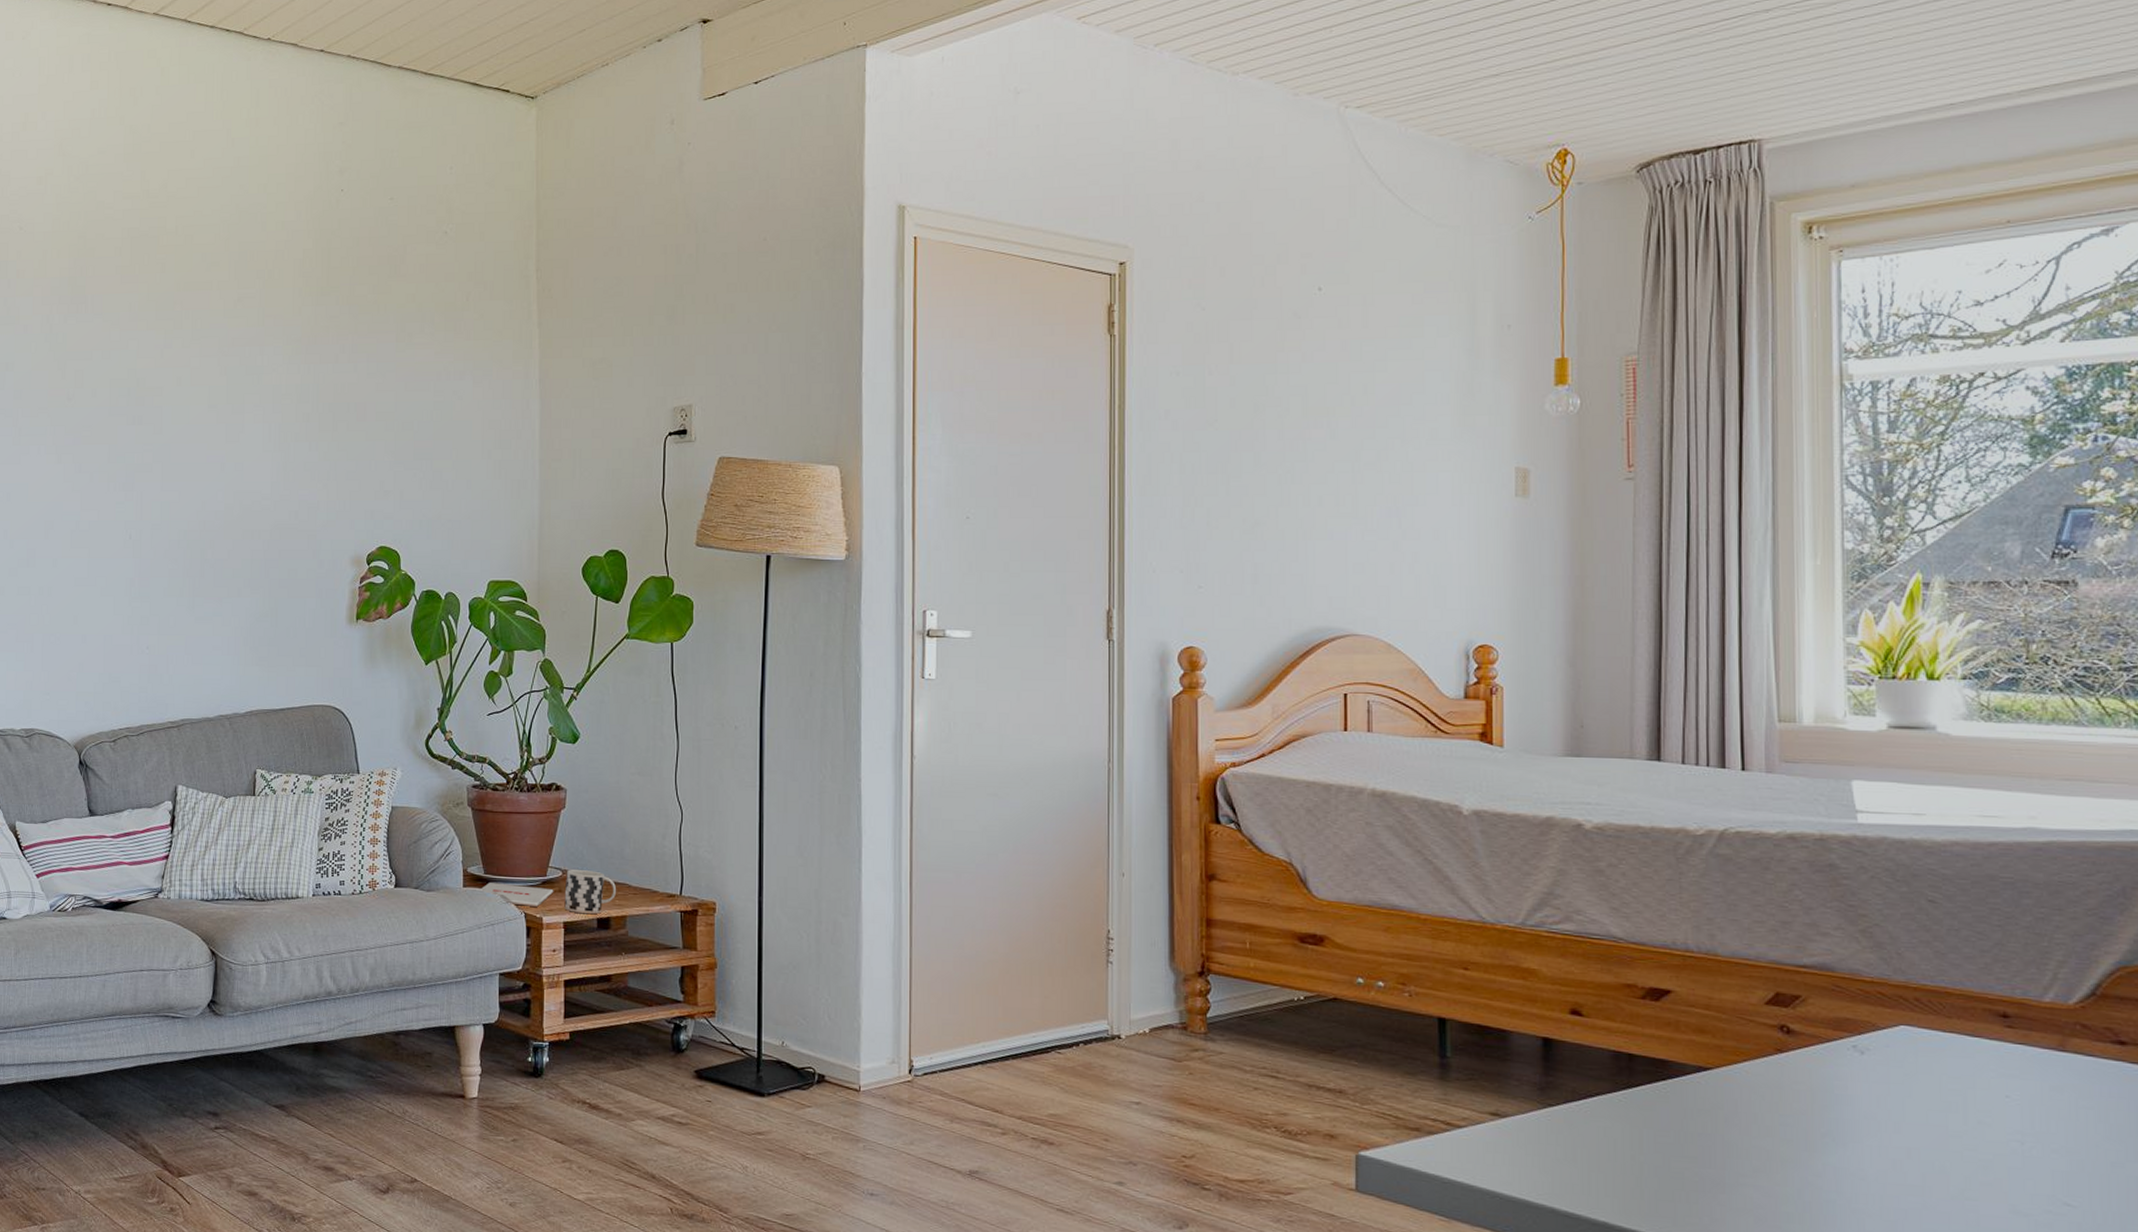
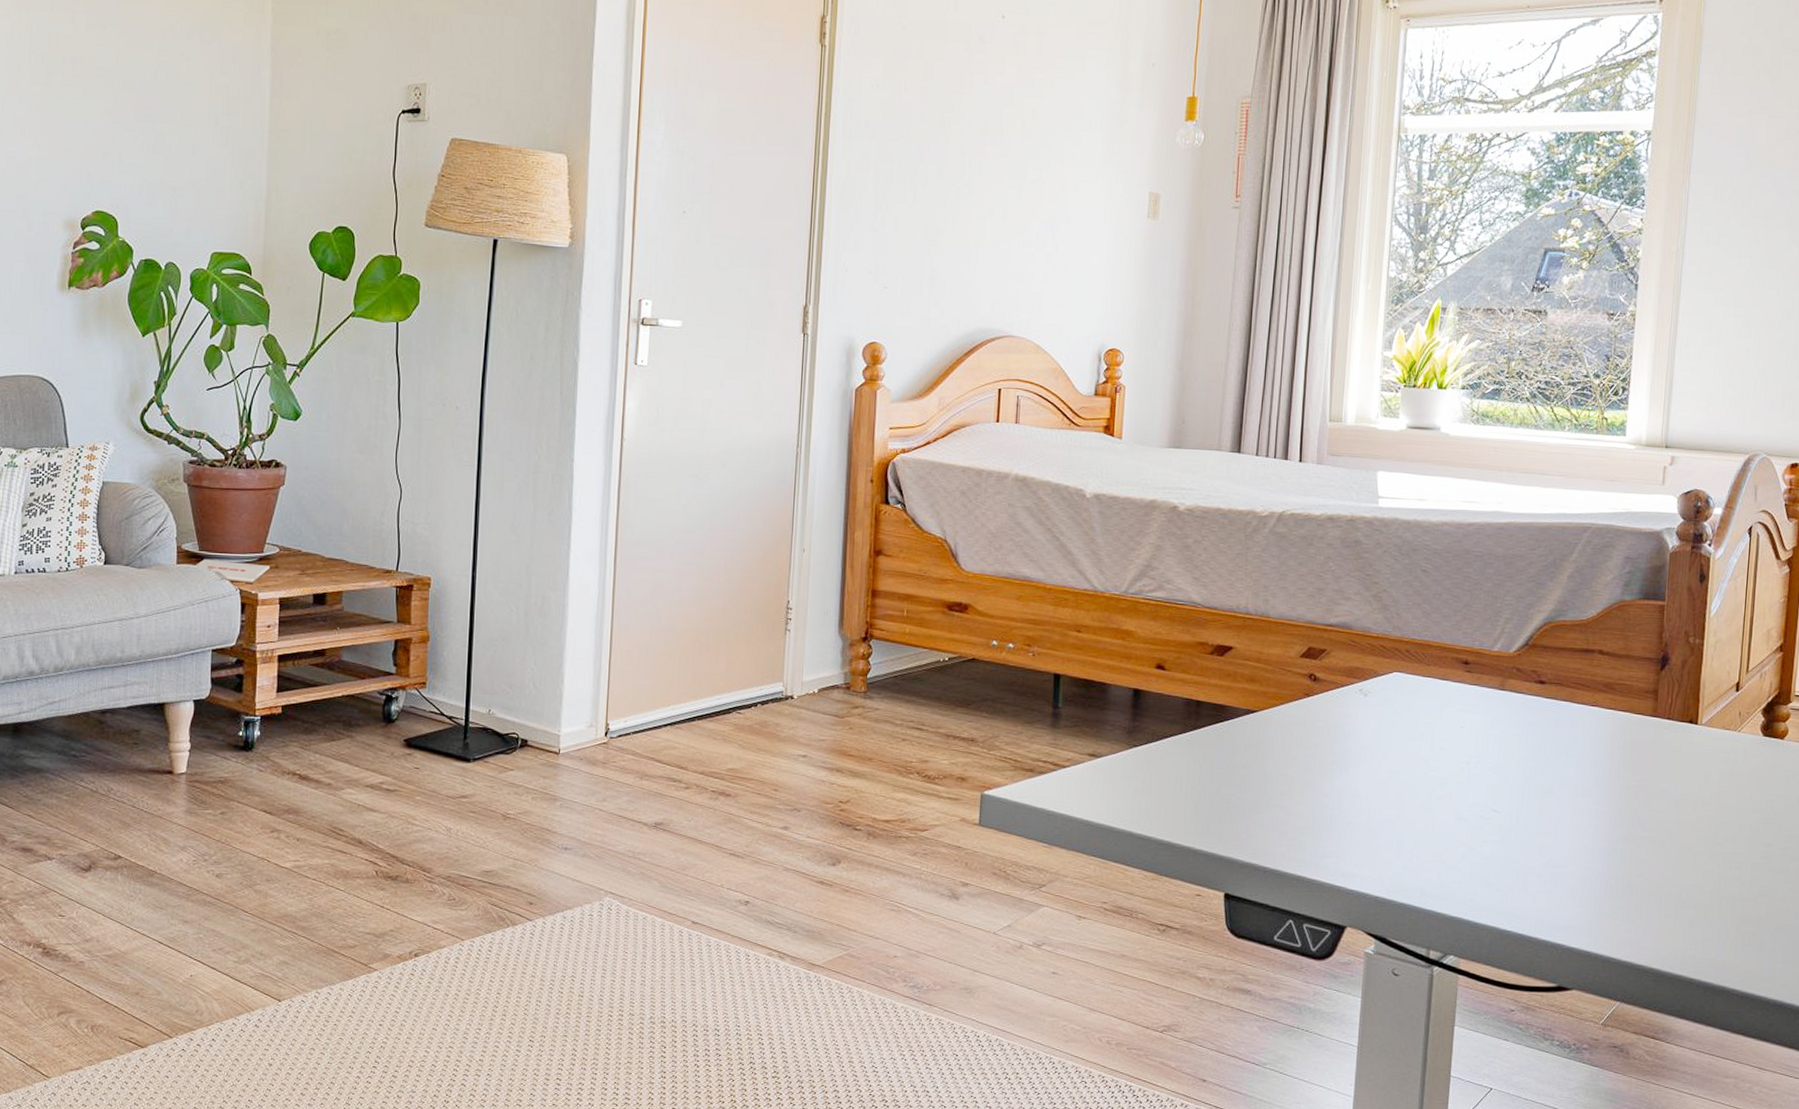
cup: present [564,870,617,915] -> none [280,546,334,591]

